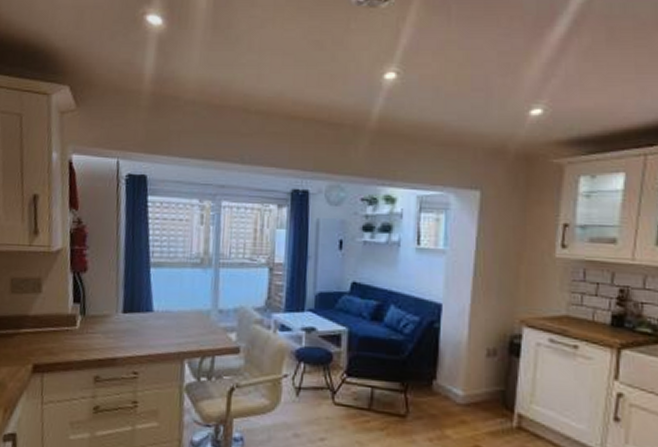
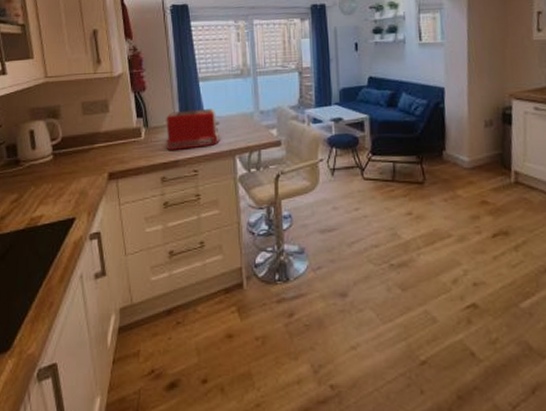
toaster: none [103,300,171,346] -> present [166,109,220,150]

